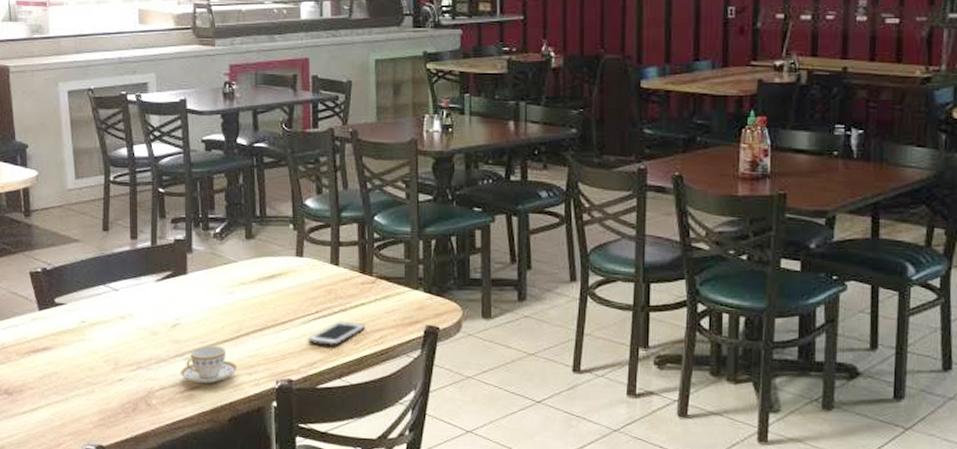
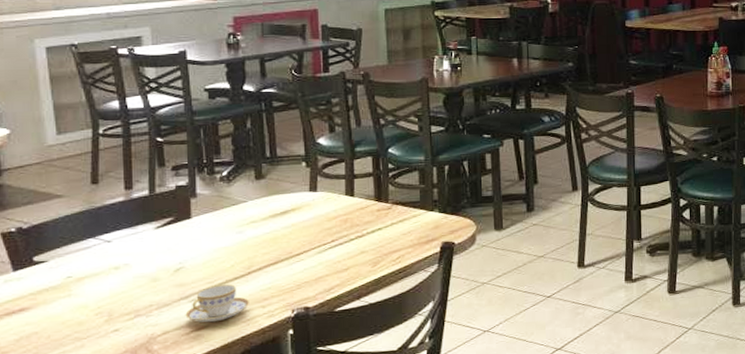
cell phone: present [308,321,366,346] -> none [324,246,383,271]

